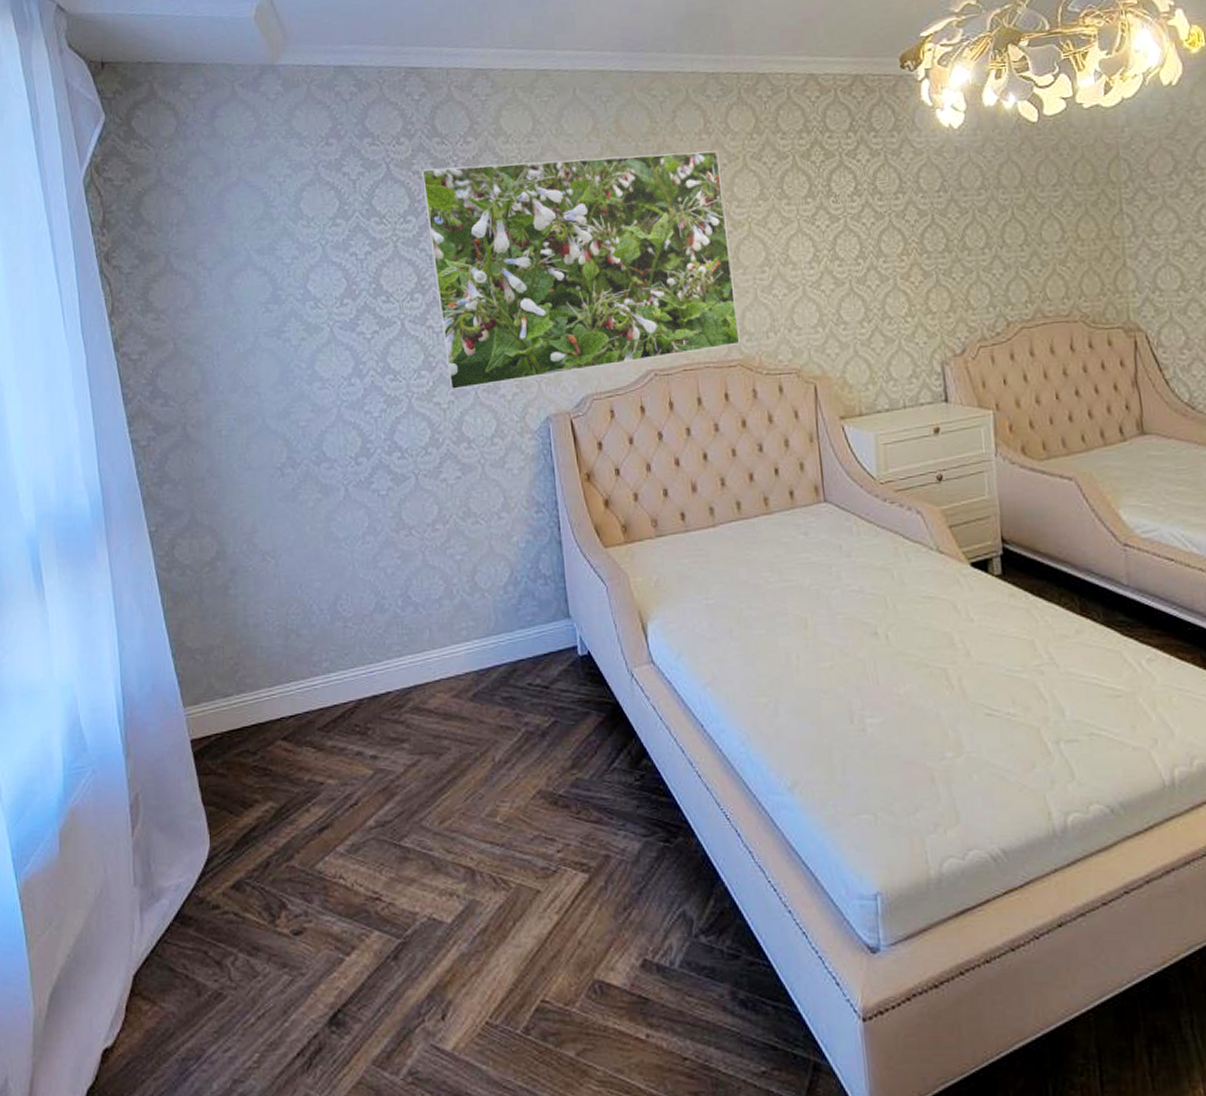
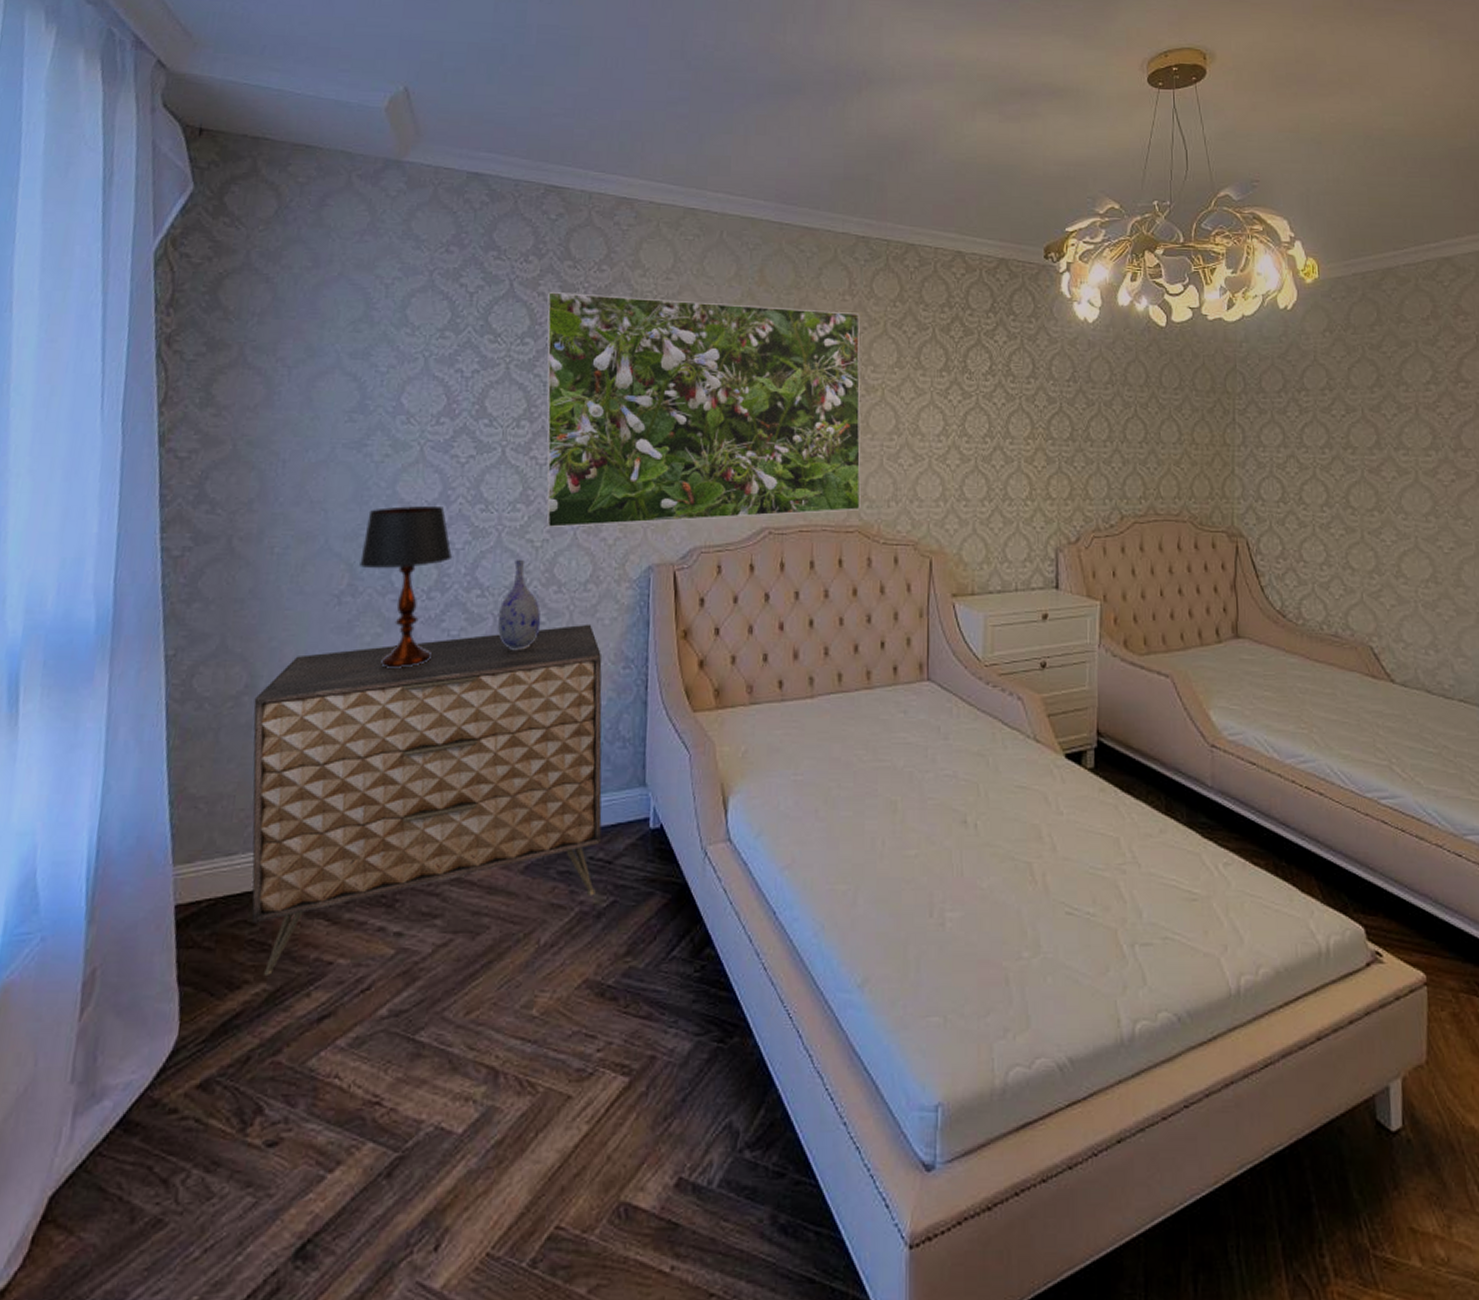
dresser: none [226,474,538,795] -> present [252,624,602,975]
table lamp: none [294,380,372,529] -> present [360,505,453,668]
vase: none [418,422,458,504] -> present [497,560,541,650]

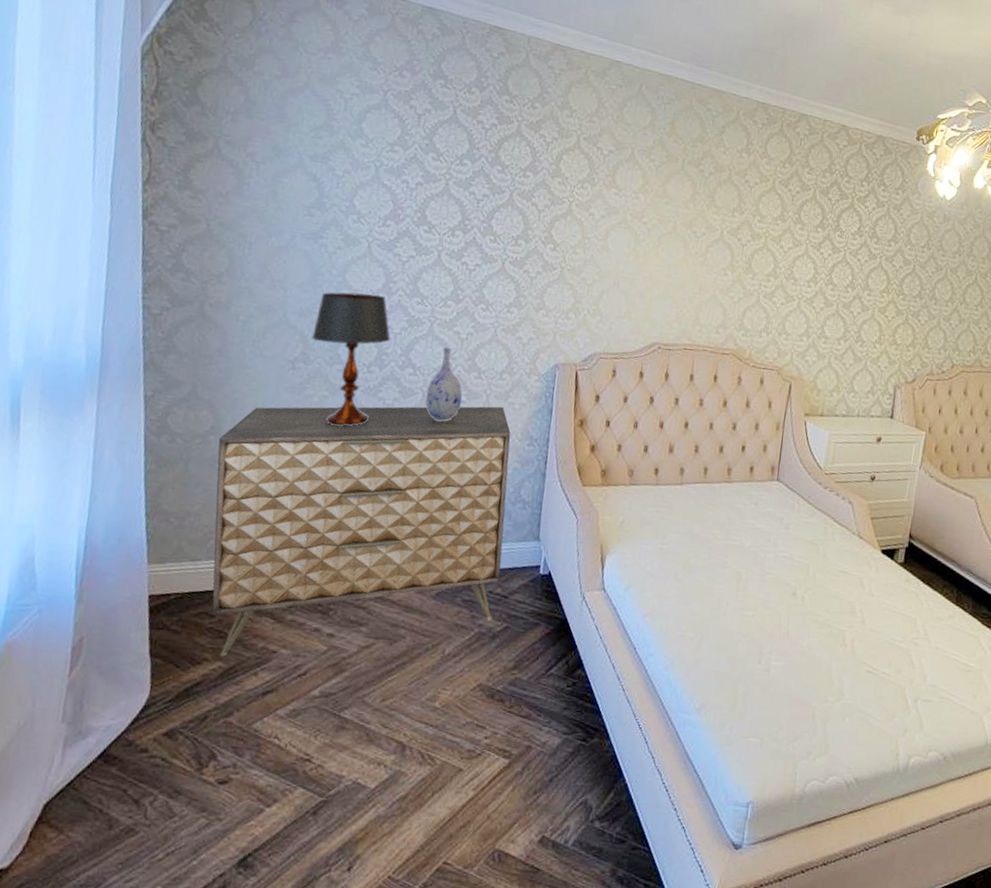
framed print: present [546,292,861,528] -> none [472,121,753,337]

